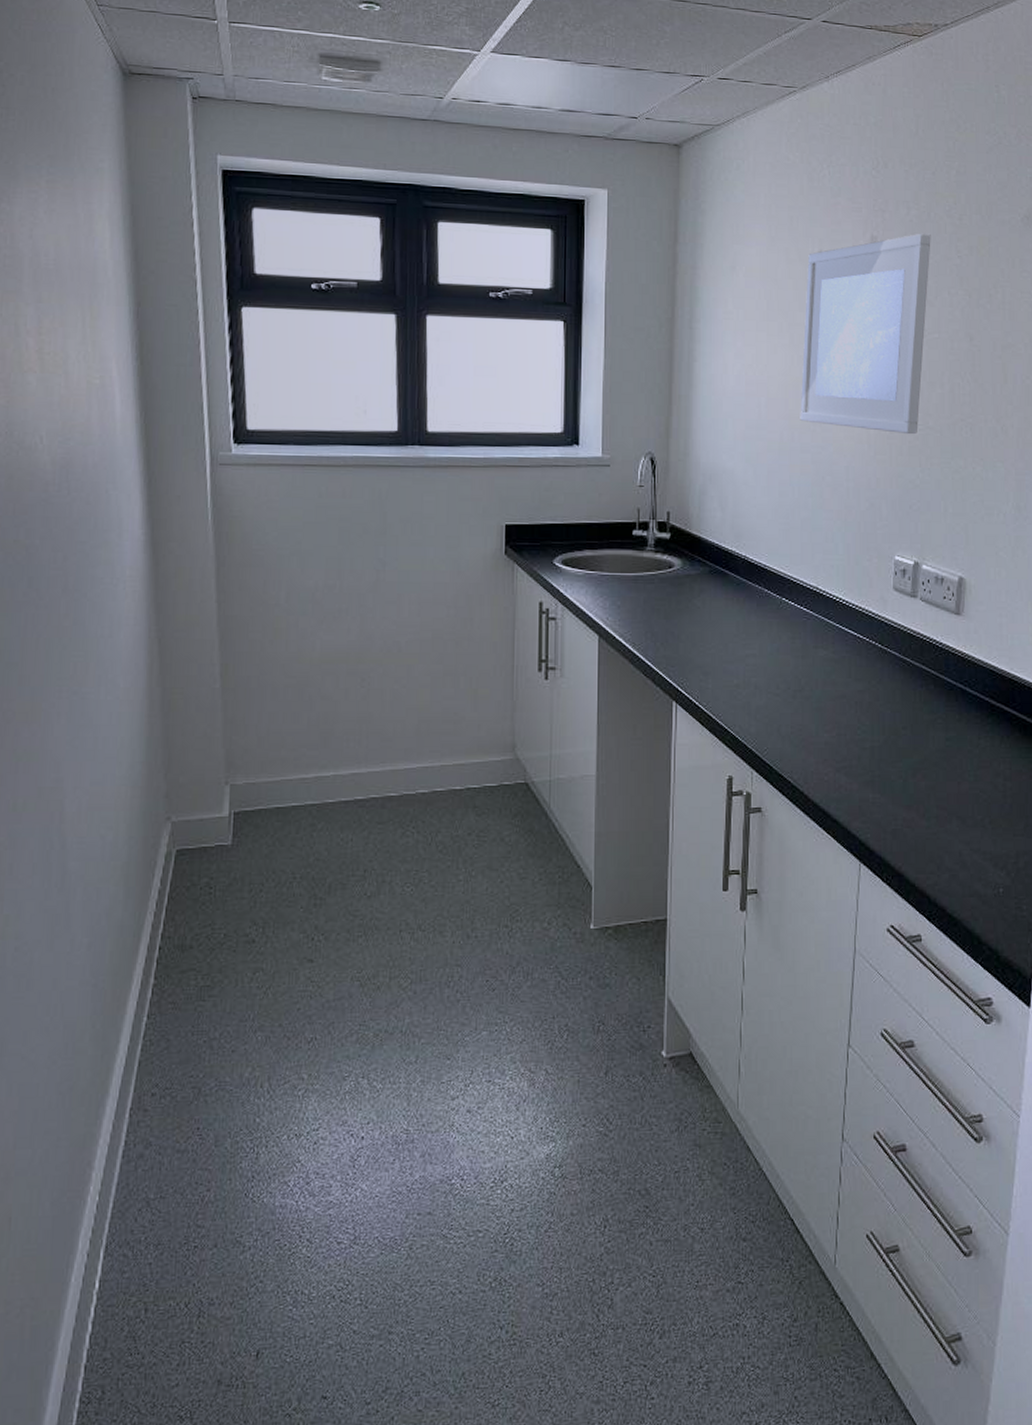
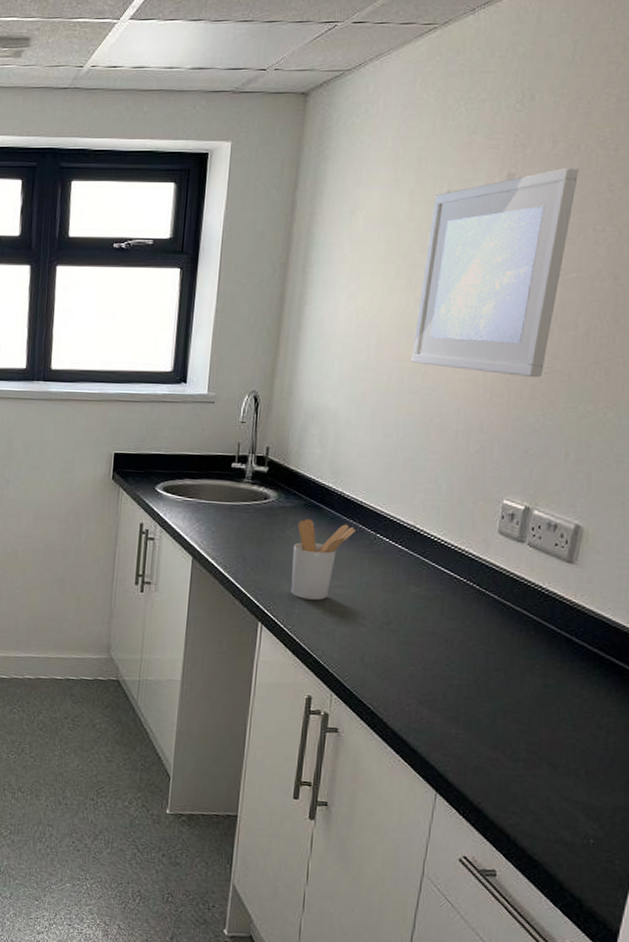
utensil holder: none [701,586,762,672] -> present [290,519,356,600]

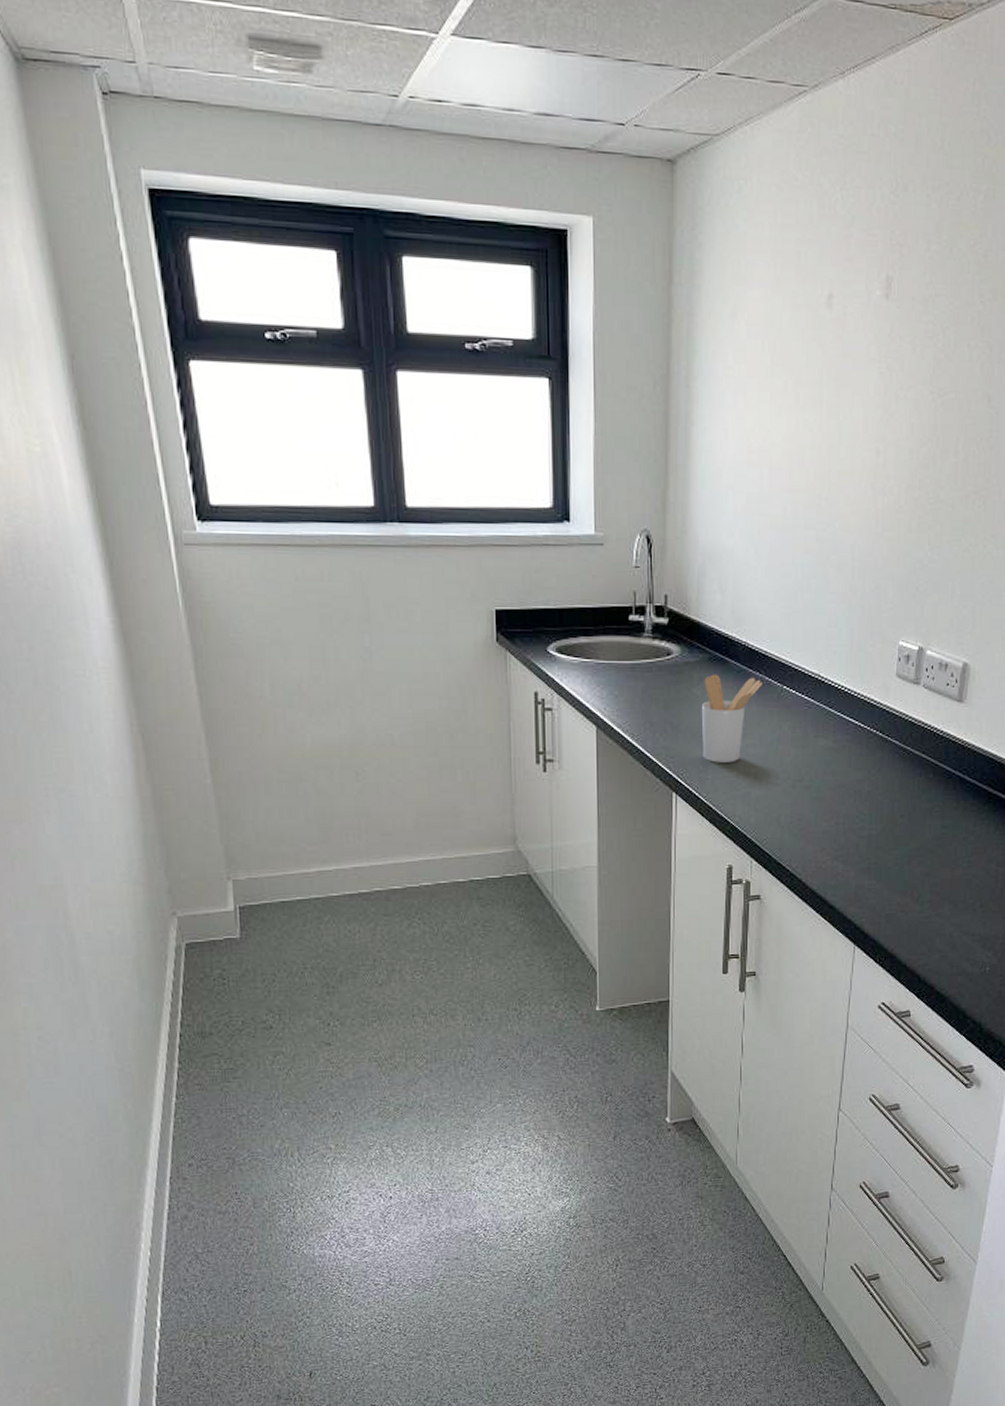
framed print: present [411,167,579,378] -> none [804,273,952,509]

